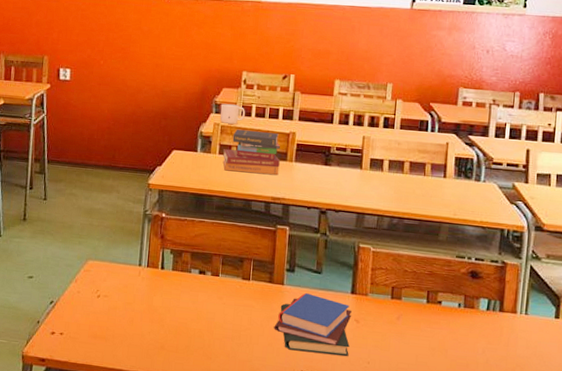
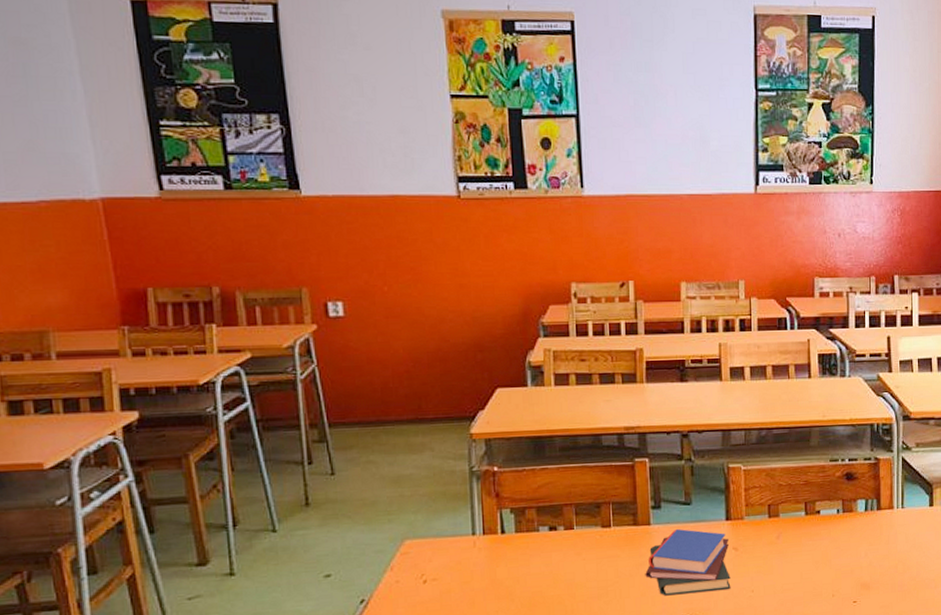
mug: present [220,104,245,125] -> none [549,324,580,349]
books: present [223,129,280,175] -> none [560,352,629,404]

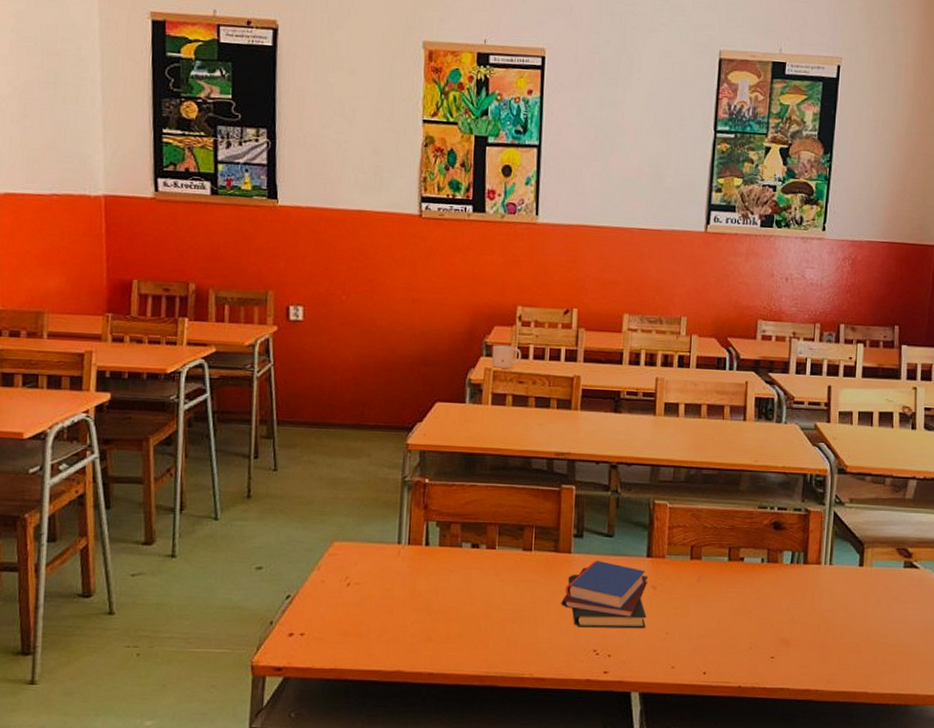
mug: none [549,324,580,349] -> present [491,345,521,370]

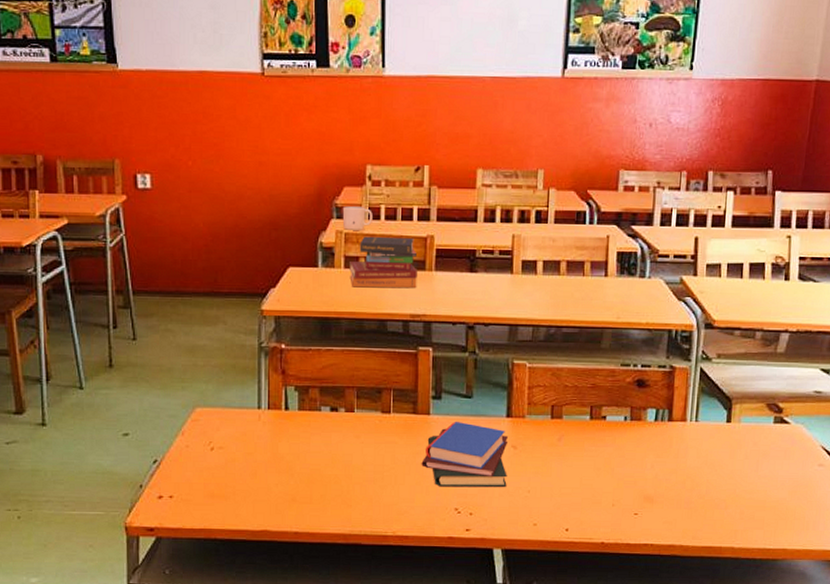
books: none [496,374,563,426] -> present [349,236,417,288]

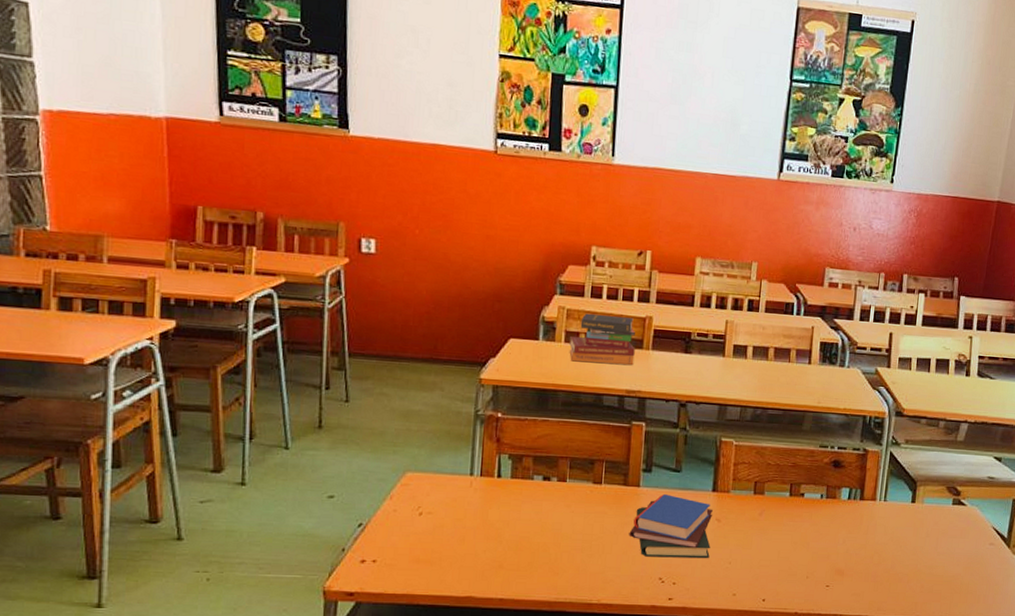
mug: present [342,206,373,232] -> none [565,284,595,308]

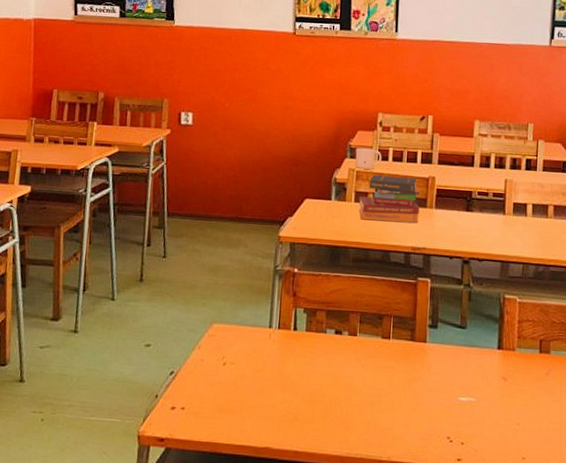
mug: none [565,284,595,308] -> present [355,148,382,170]
book: present [629,494,714,558] -> none [417,351,500,418]

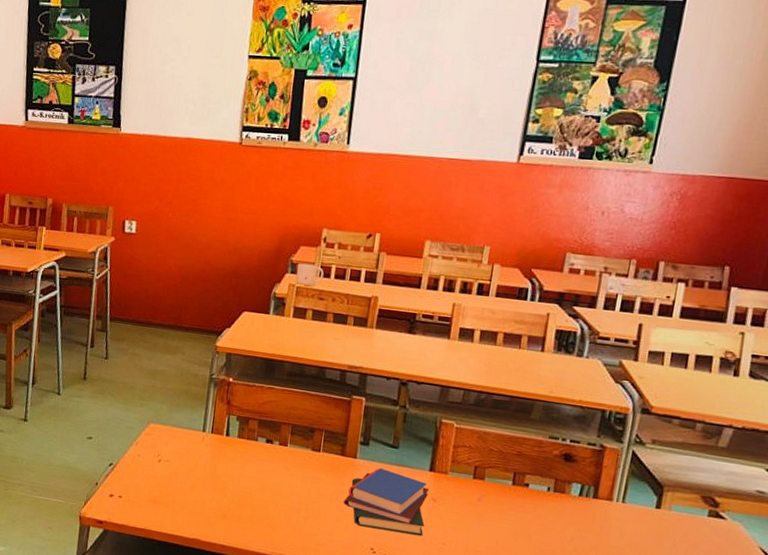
books: present [359,174,419,223] -> none [297,291,360,342]
book: none [417,351,500,418] -> present [343,468,430,536]

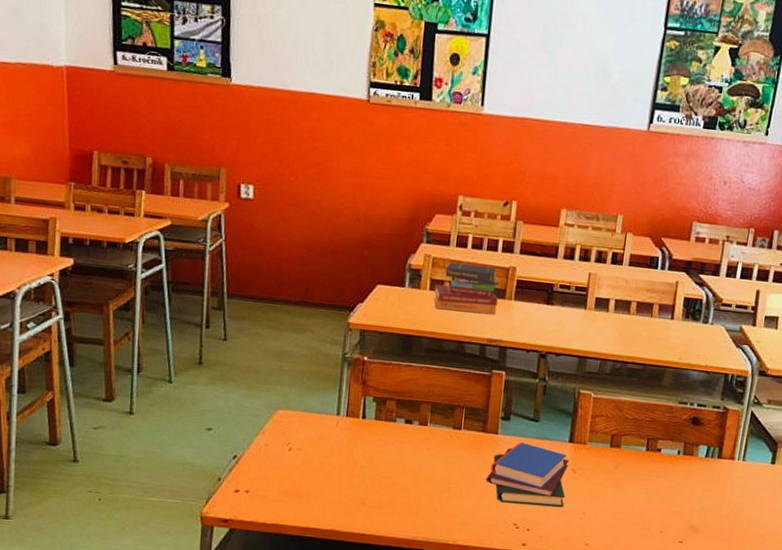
mug: present [295,263,324,286] -> none [431,232,461,257]
books: none [297,291,360,342] -> present [434,262,499,314]

